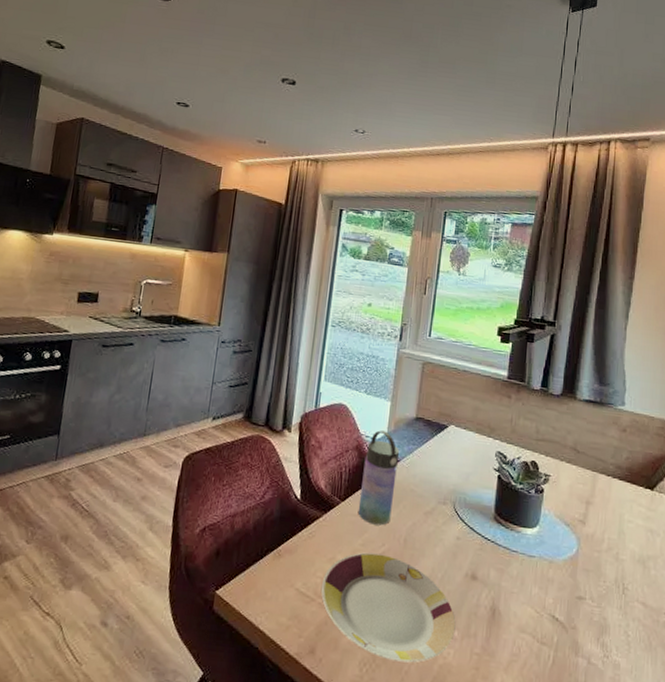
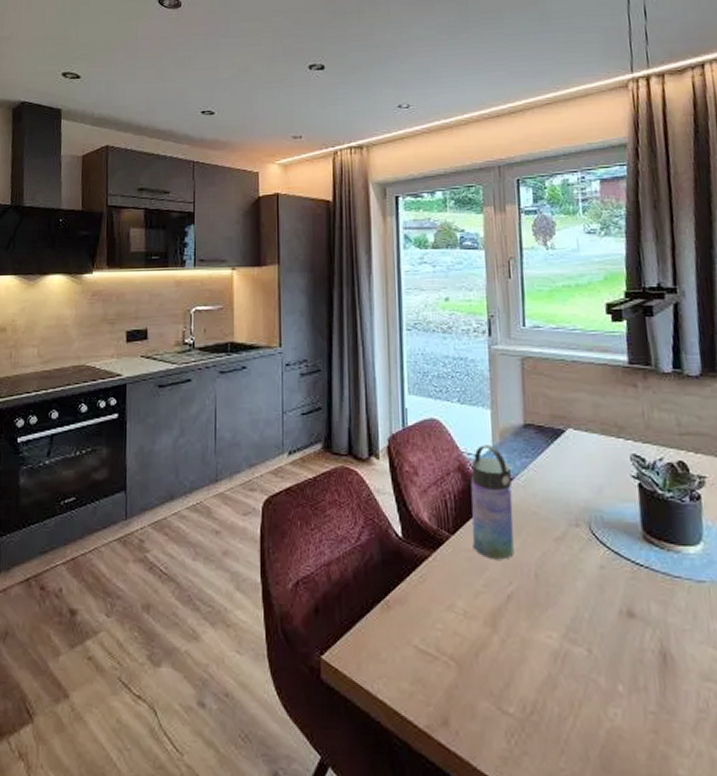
plate: present [321,552,456,663] -> none [443,594,619,730]

